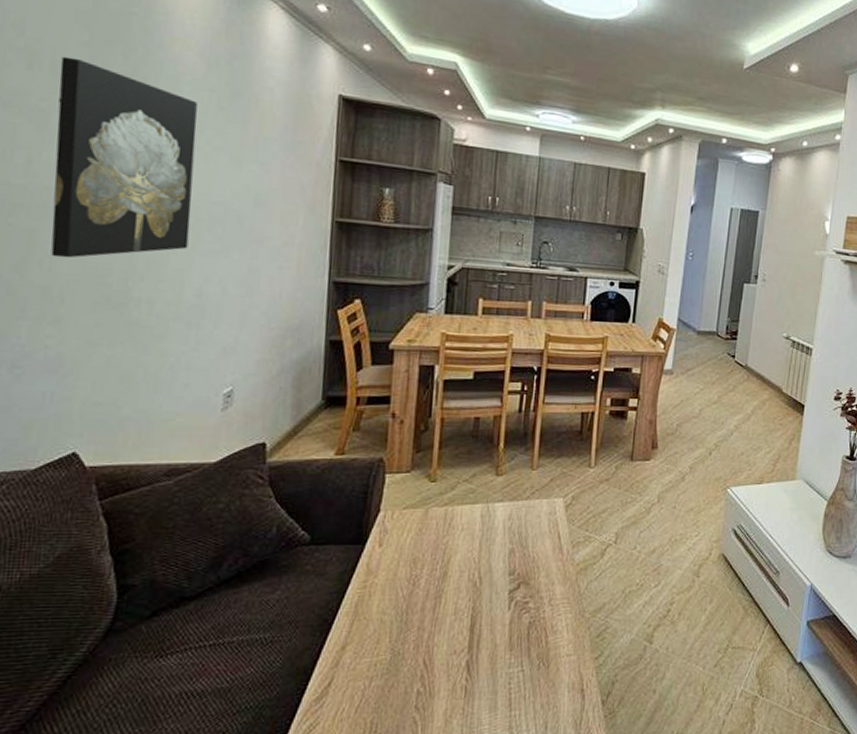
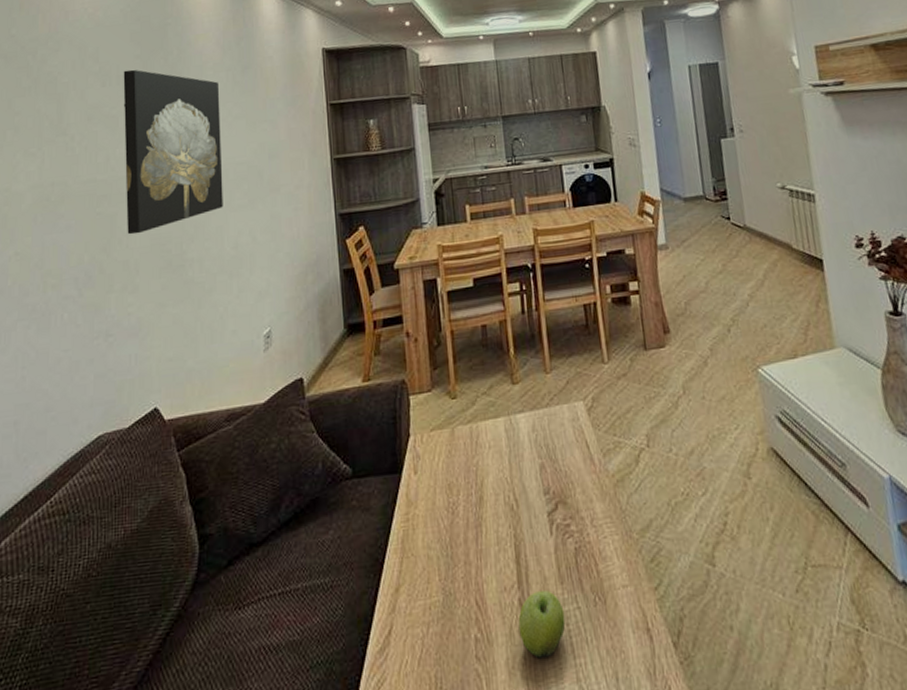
fruit: none [461,655,509,710] -> present [518,590,566,659]

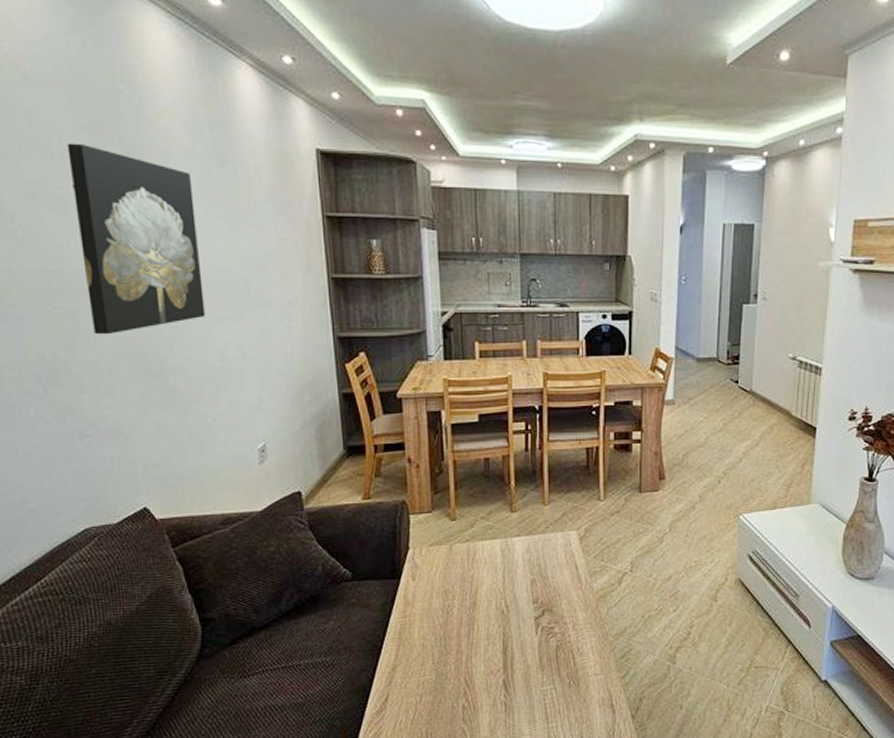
fruit: present [518,590,566,659] -> none [501,675,543,723]

